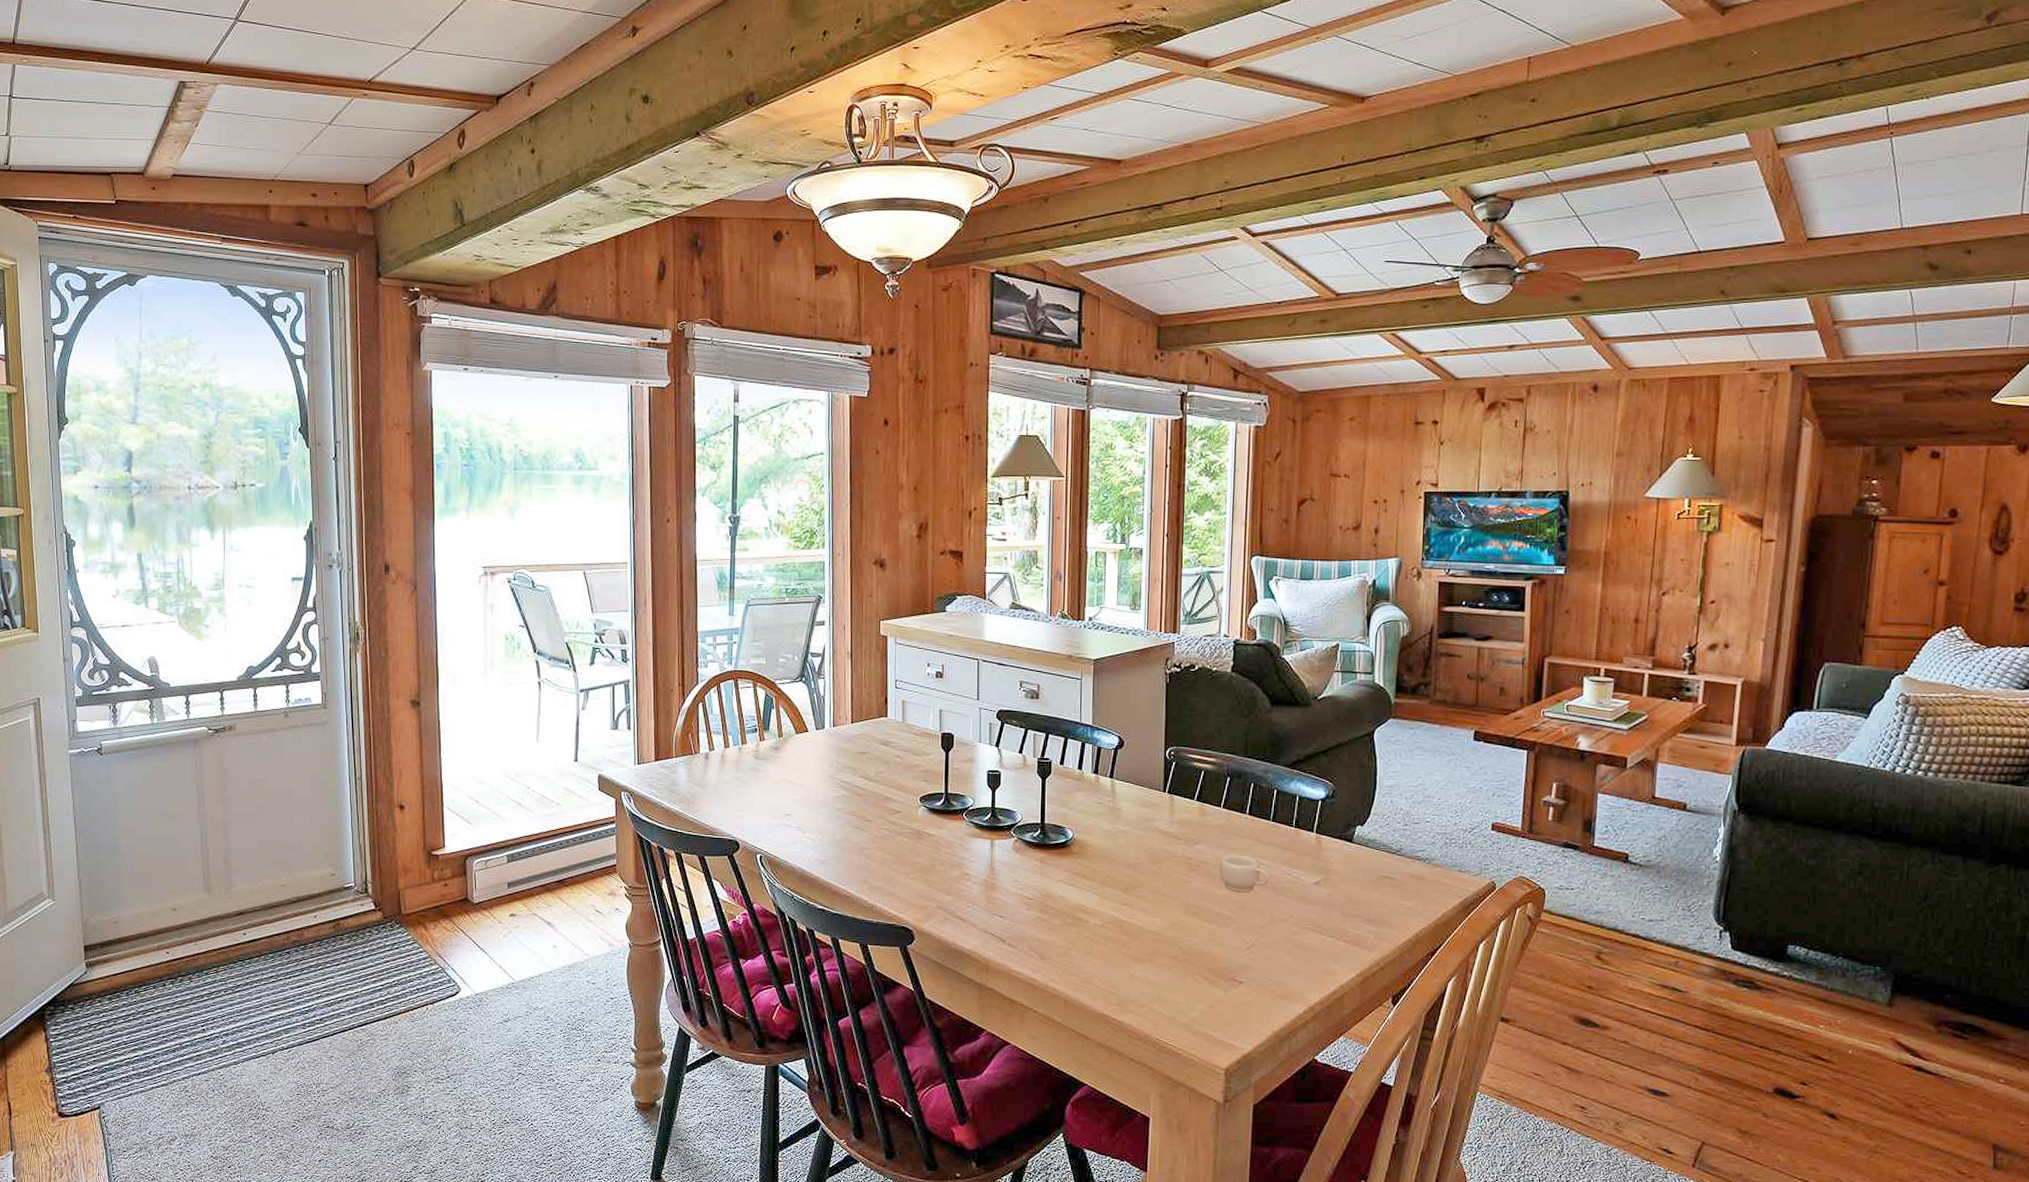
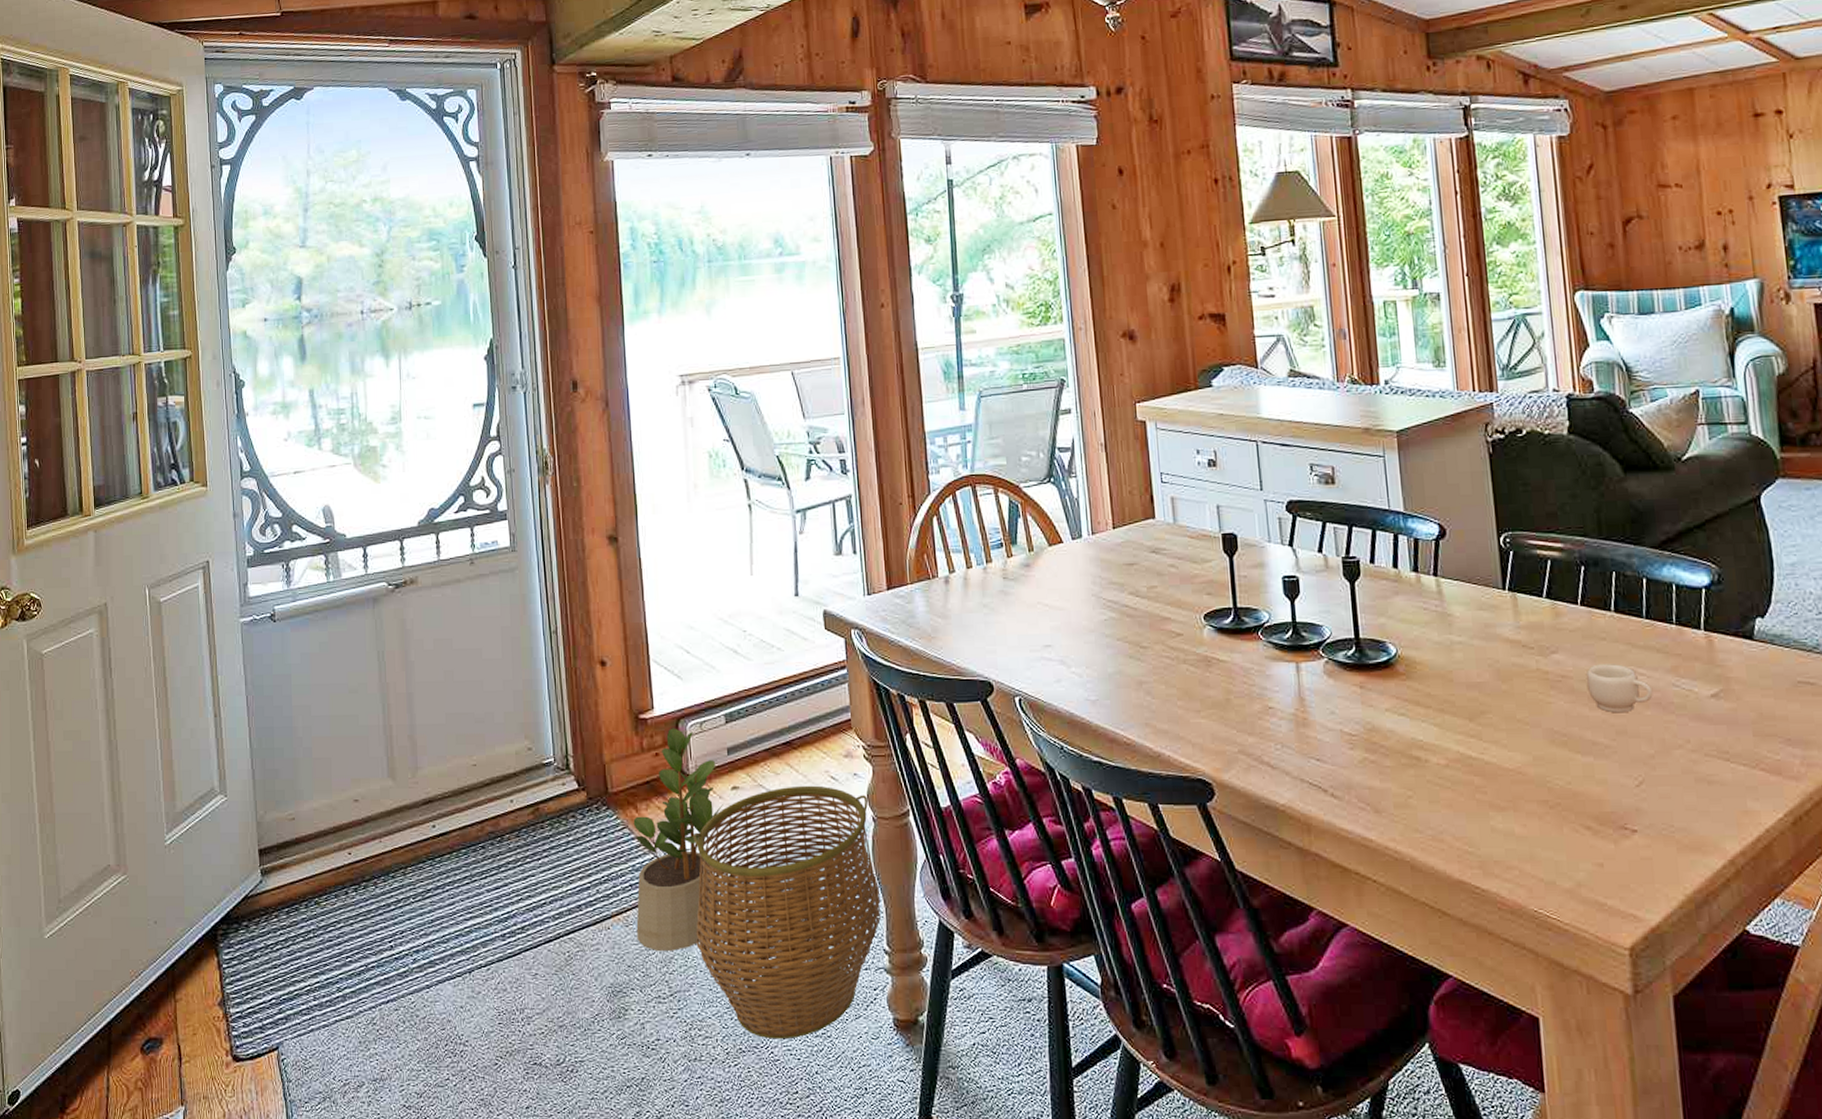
potted plant: none [421,864,502,1043] -> present [633,728,723,951]
basket: none [472,916,631,1115] -> present [692,785,881,1040]

